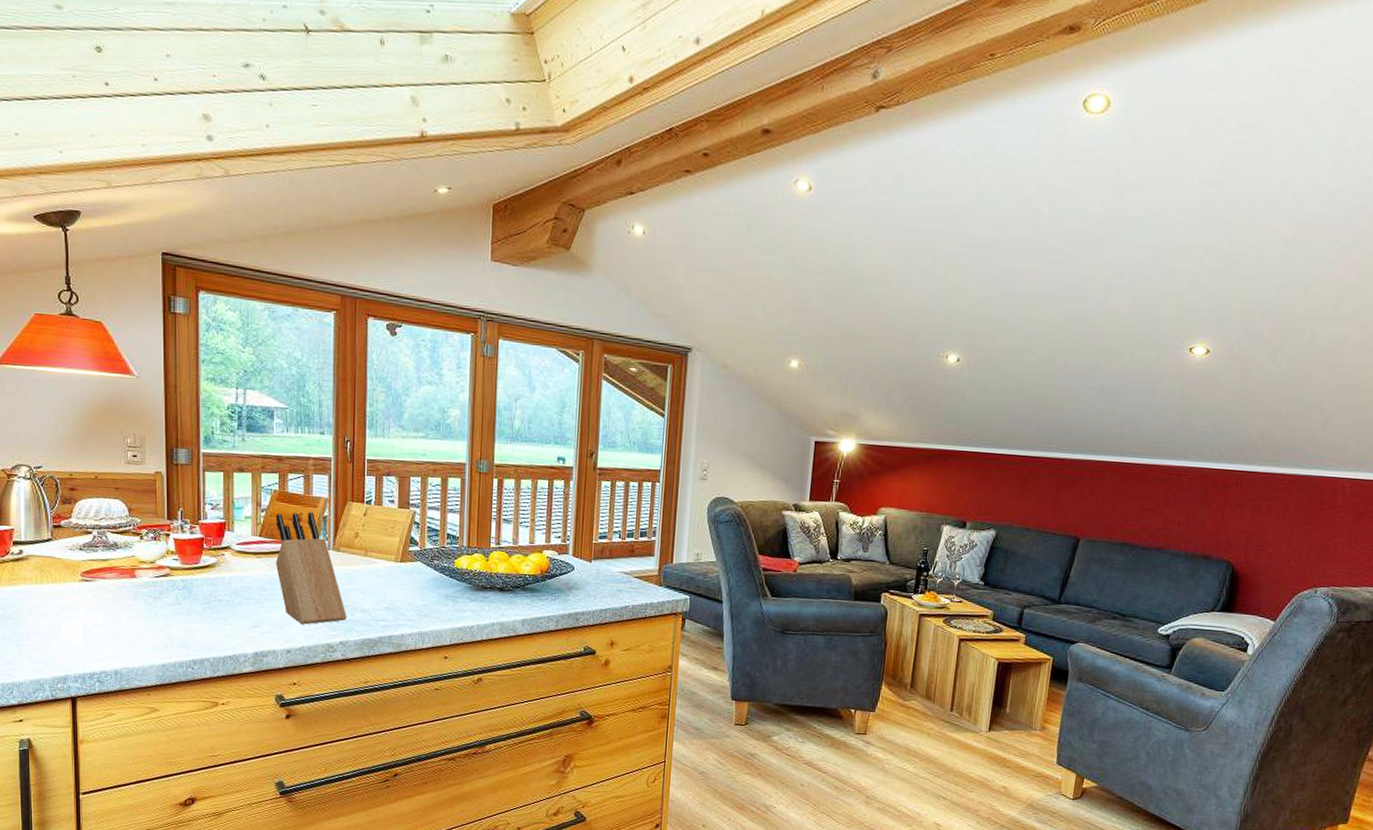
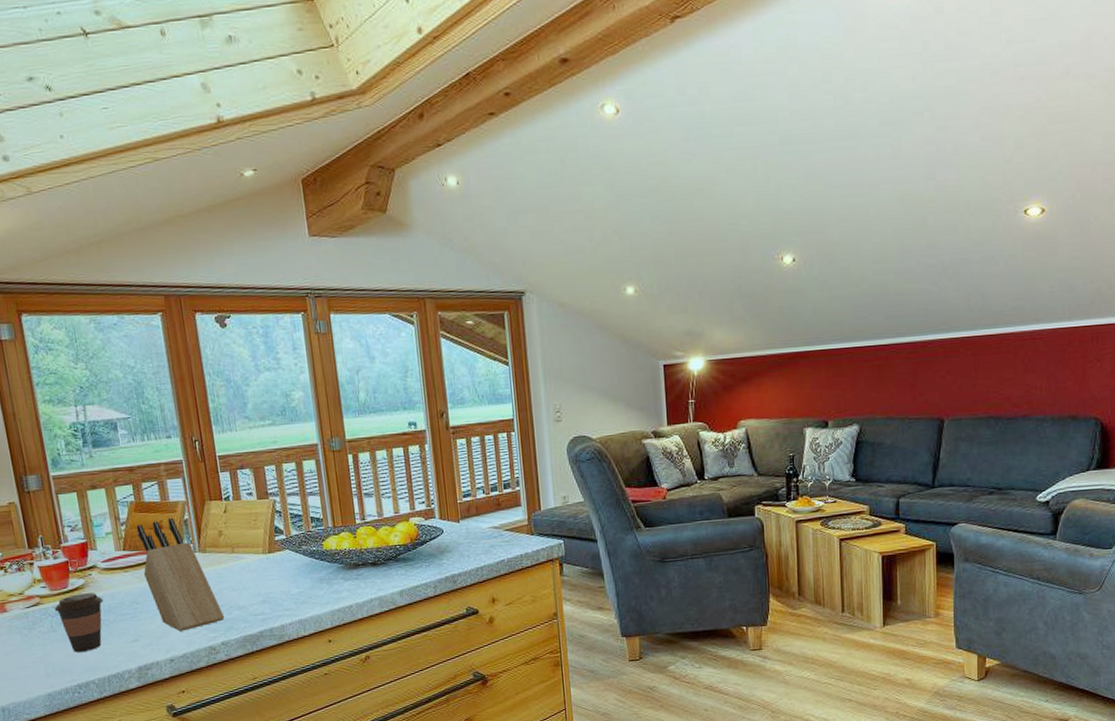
coffee cup: none [182,571,232,629] -> present [54,593,104,652]

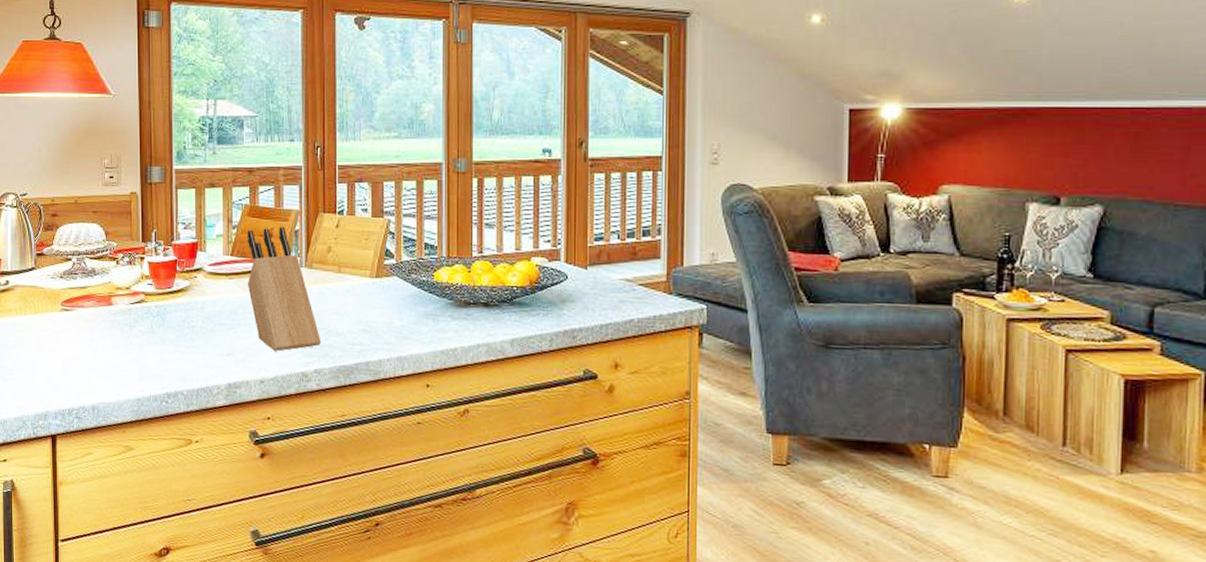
coffee cup: present [54,593,104,652] -> none [156,296,204,359]

